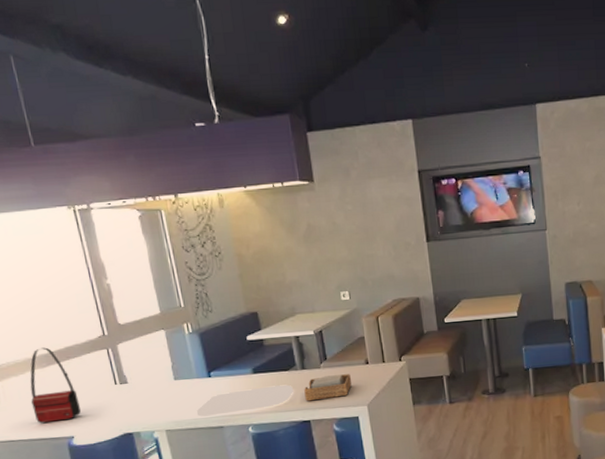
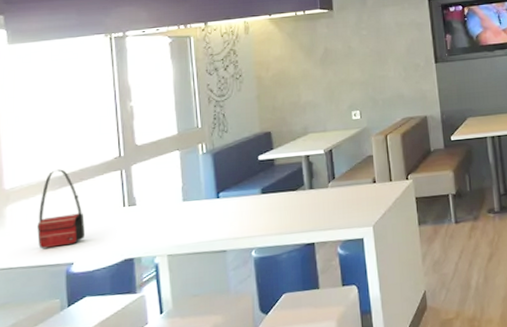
tray: present [196,384,294,417] -> none [200,205,301,240]
napkin holder: present [304,374,352,402] -> none [310,193,358,223]

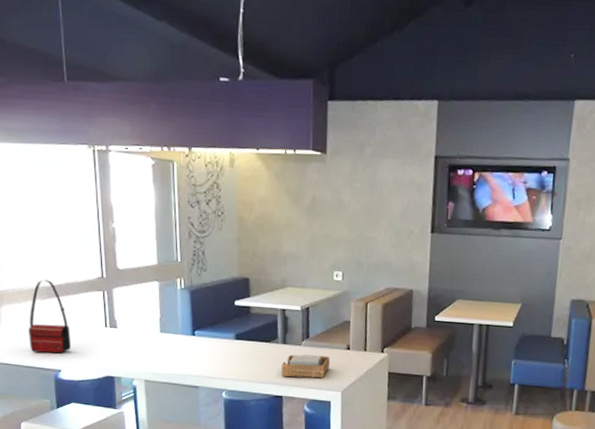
napkin holder: none [310,193,358,223] -> present [281,354,330,379]

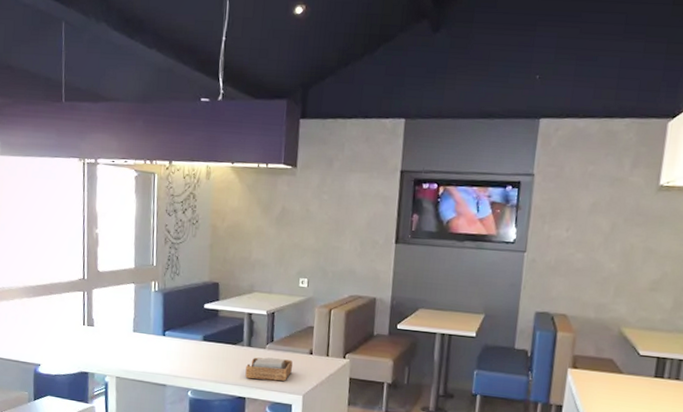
shoulder bag: present [29,280,70,354] -> none [13,280,51,349]

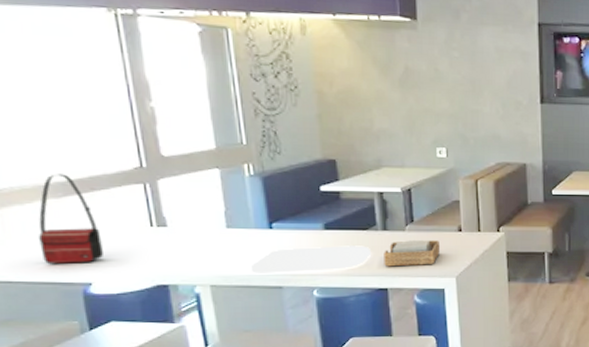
shoulder bag: none [13,280,51,349] -> present [39,174,103,265]
tray: none [145,353,237,377] -> present [250,246,372,273]

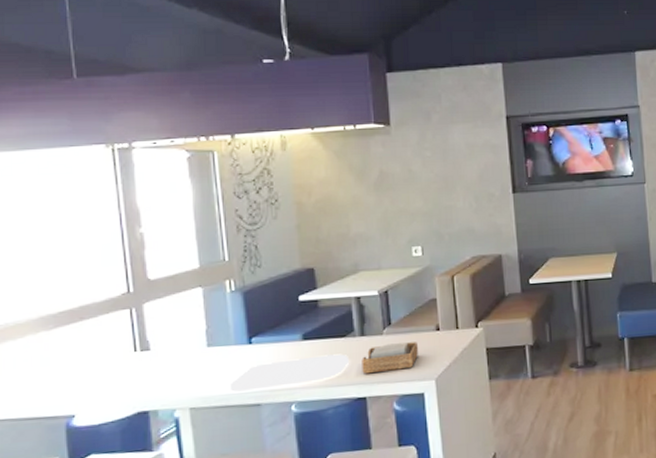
shoulder bag: present [39,174,103,265] -> none [28,306,87,399]

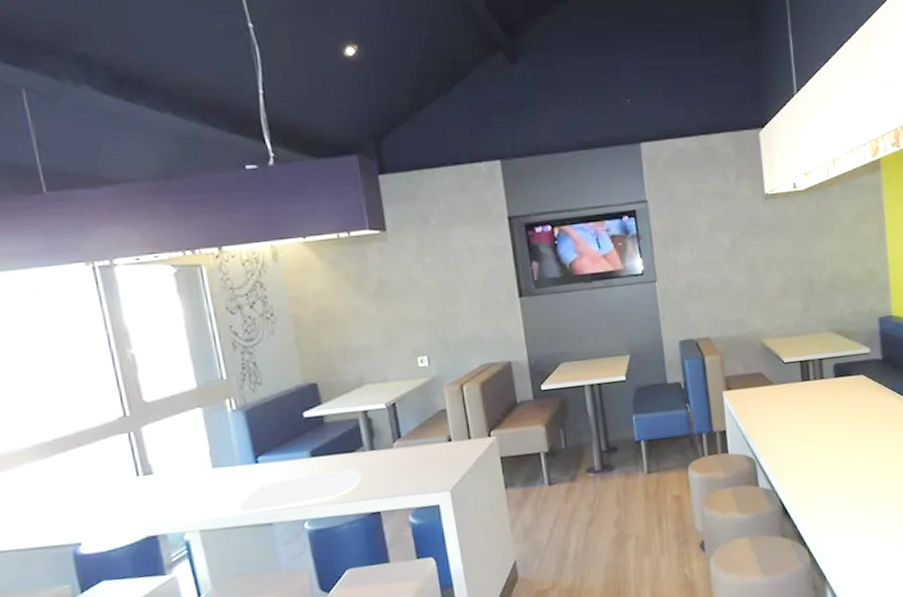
napkin holder: present [362,342,418,374] -> none [373,454,431,489]

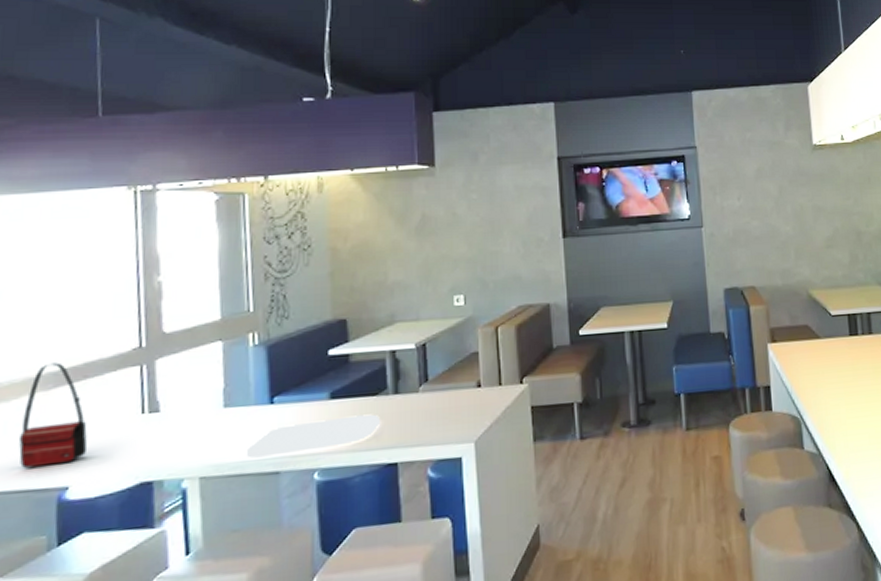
shoulder bag: none [27,433,92,529] -> present [19,362,87,469]

